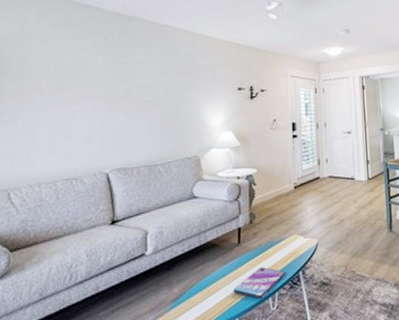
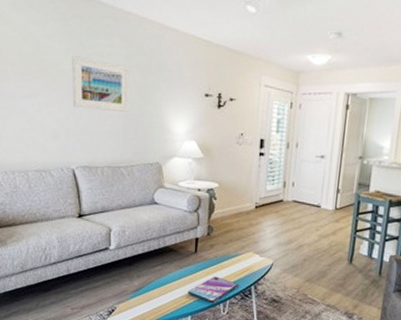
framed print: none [108,65,166,112] -> present [72,56,129,112]

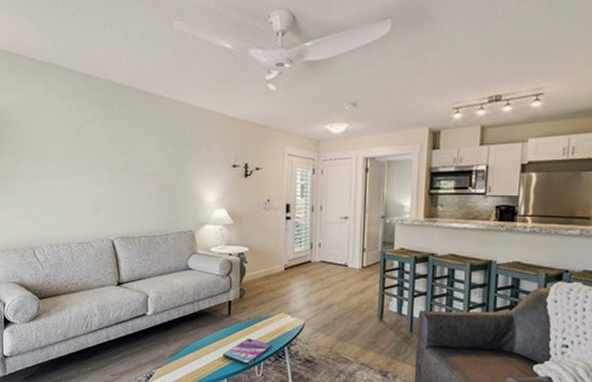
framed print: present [72,56,129,112] -> none [111,137,163,185]

